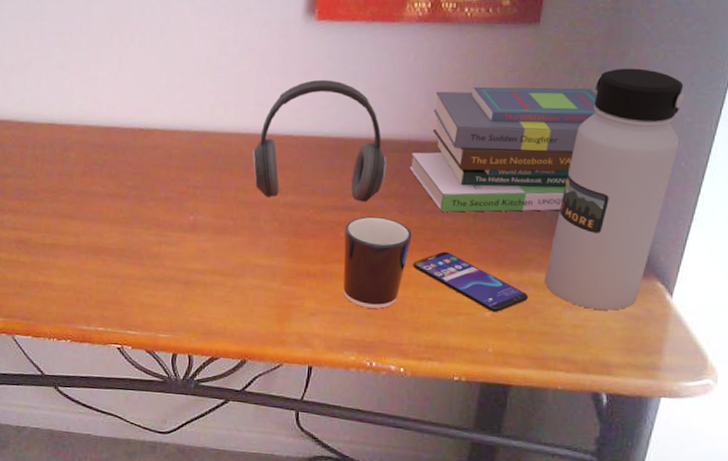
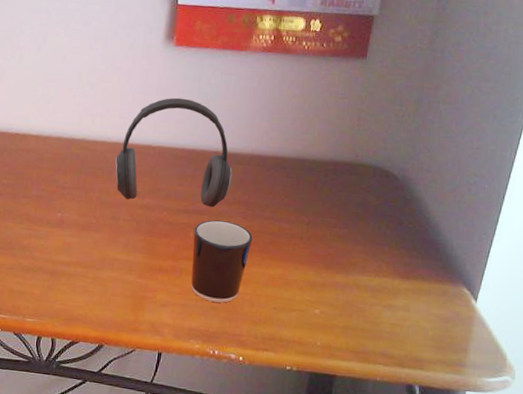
books: present [409,86,598,212] -> none [251,110,415,222]
smartphone: present [413,251,529,312] -> none [253,254,353,309]
water bottle: present [544,68,685,311] -> none [366,100,489,312]

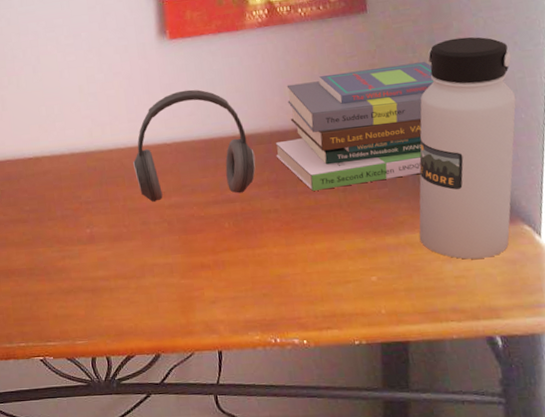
mug: present [191,220,253,303] -> none [227,204,291,289]
books: none [251,110,415,222] -> present [275,62,434,191]
water bottle: none [366,100,489,312] -> present [419,37,517,259]

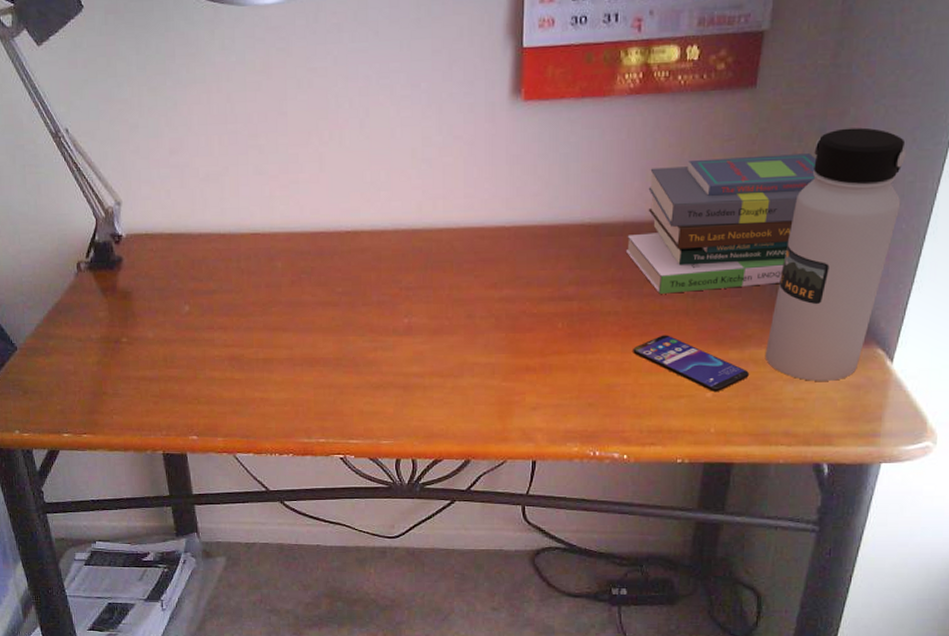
headphones: present [133,89,256,202] -> none [465,164,603,293]
smartphone: none [296,226,409,275] -> present [633,335,750,391]

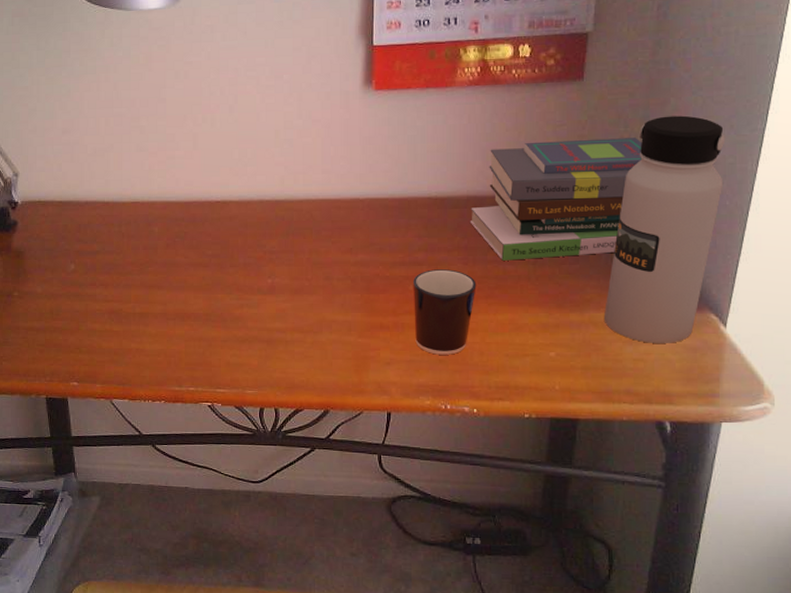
mug: none [562,304,631,398] -> present [412,269,477,355]
smartphone: present [633,335,750,391] -> none [479,298,591,351]

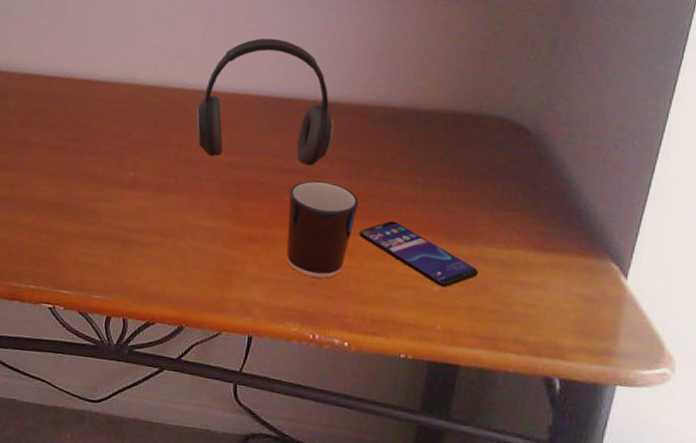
headphones: none [323,145,448,257] -> present [196,38,334,166]
books: present [469,138,643,261] -> none [357,53,549,184]
smartphone: none [479,298,591,351] -> present [359,221,479,287]
water bottle: present [603,115,725,343] -> none [494,40,638,291]

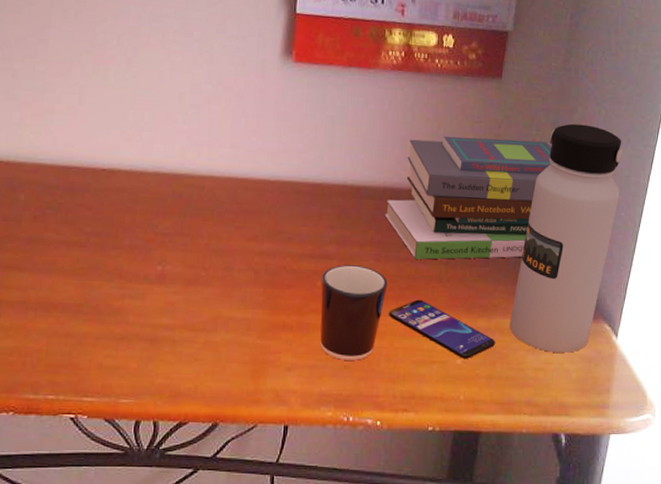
headphones: present [196,38,334,166] -> none [227,123,363,250]
books: none [357,53,549,184] -> present [384,136,552,260]
water bottle: none [494,40,638,291] -> present [509,123,623,353]

